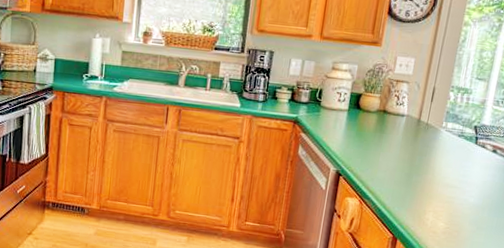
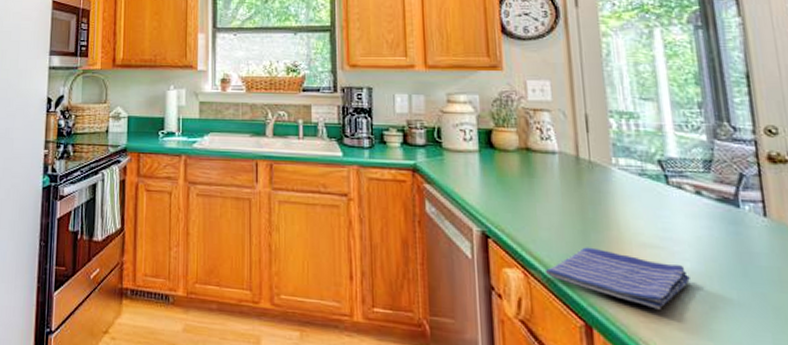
dish towel: none [374,185,471,229] -> present [544,247,690,310]

